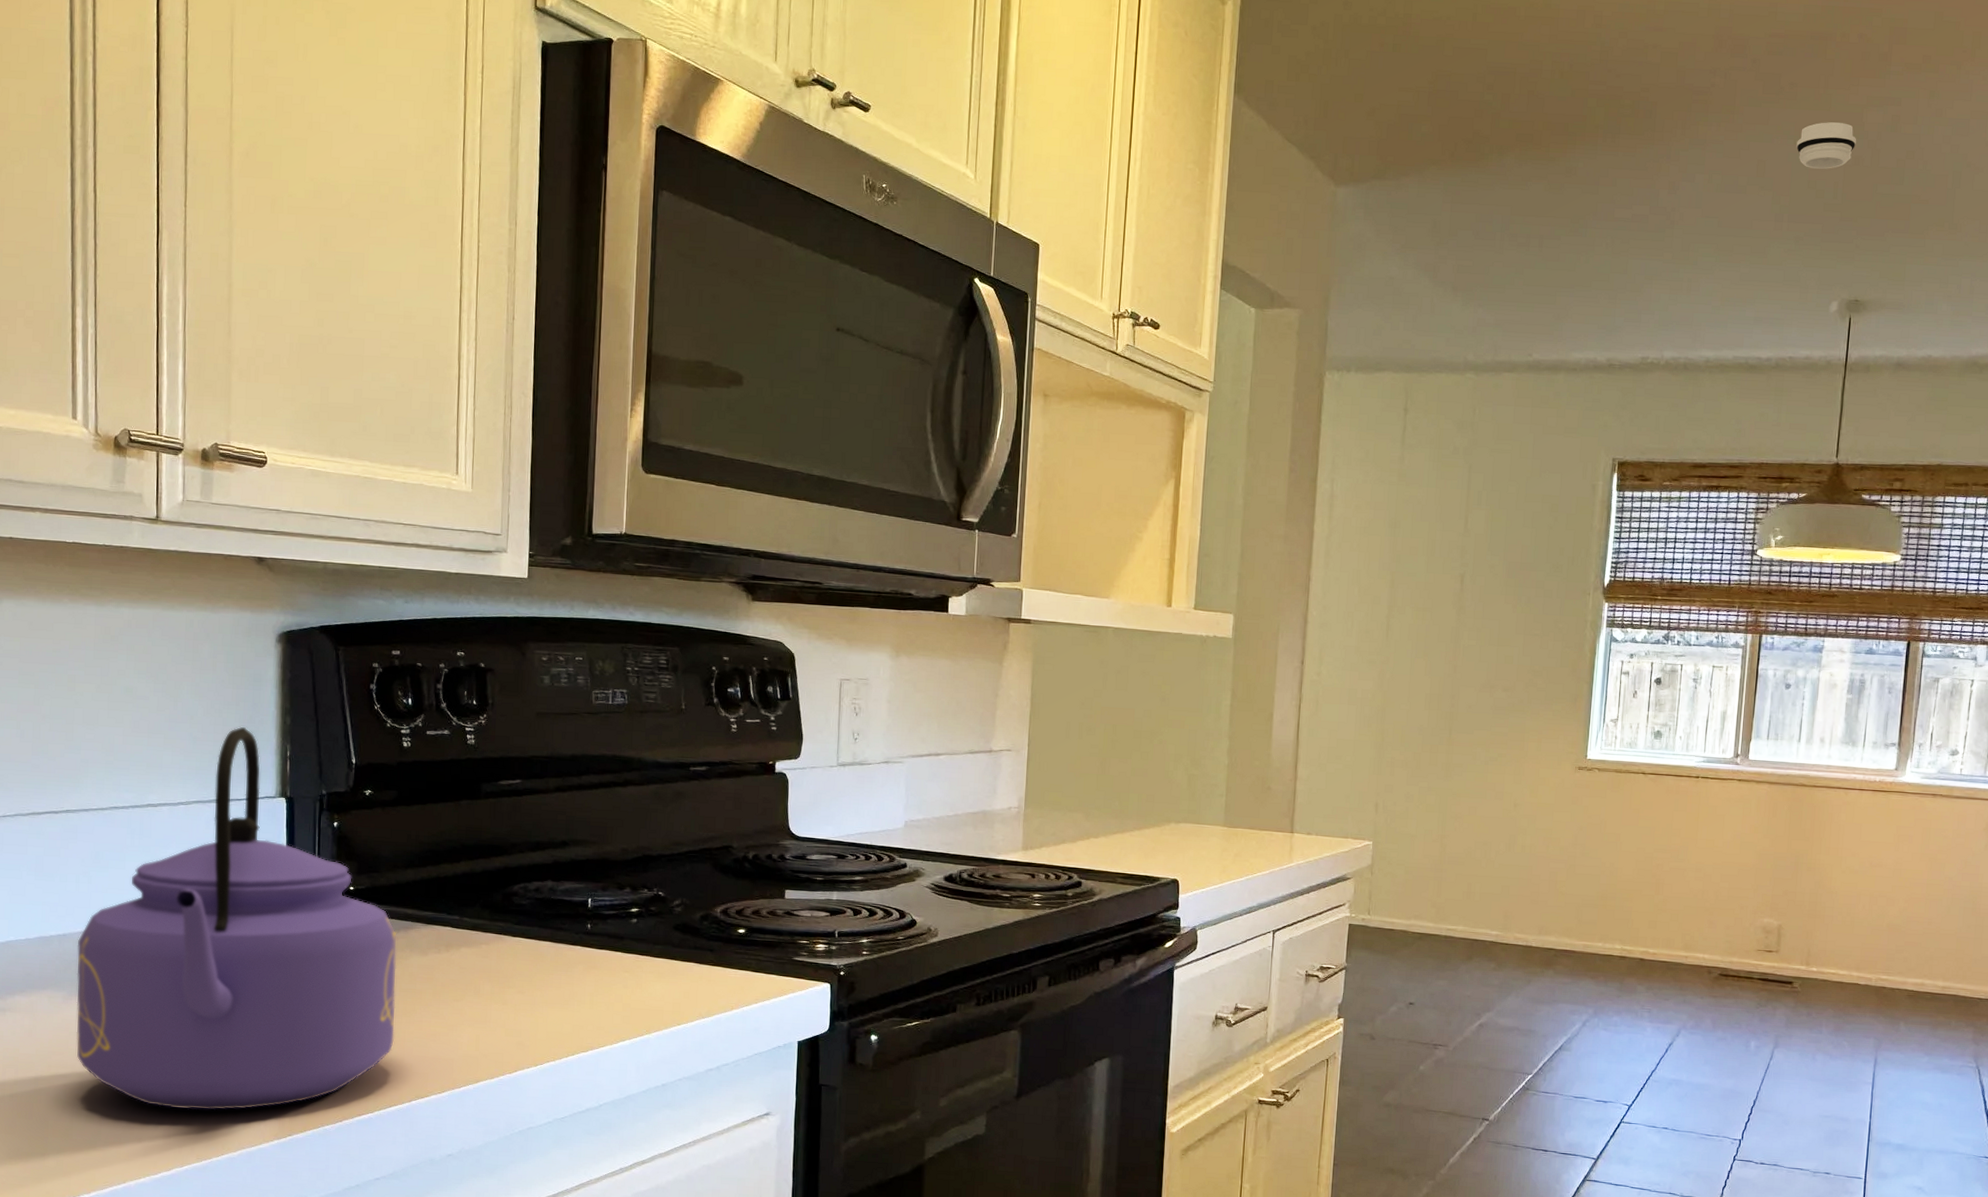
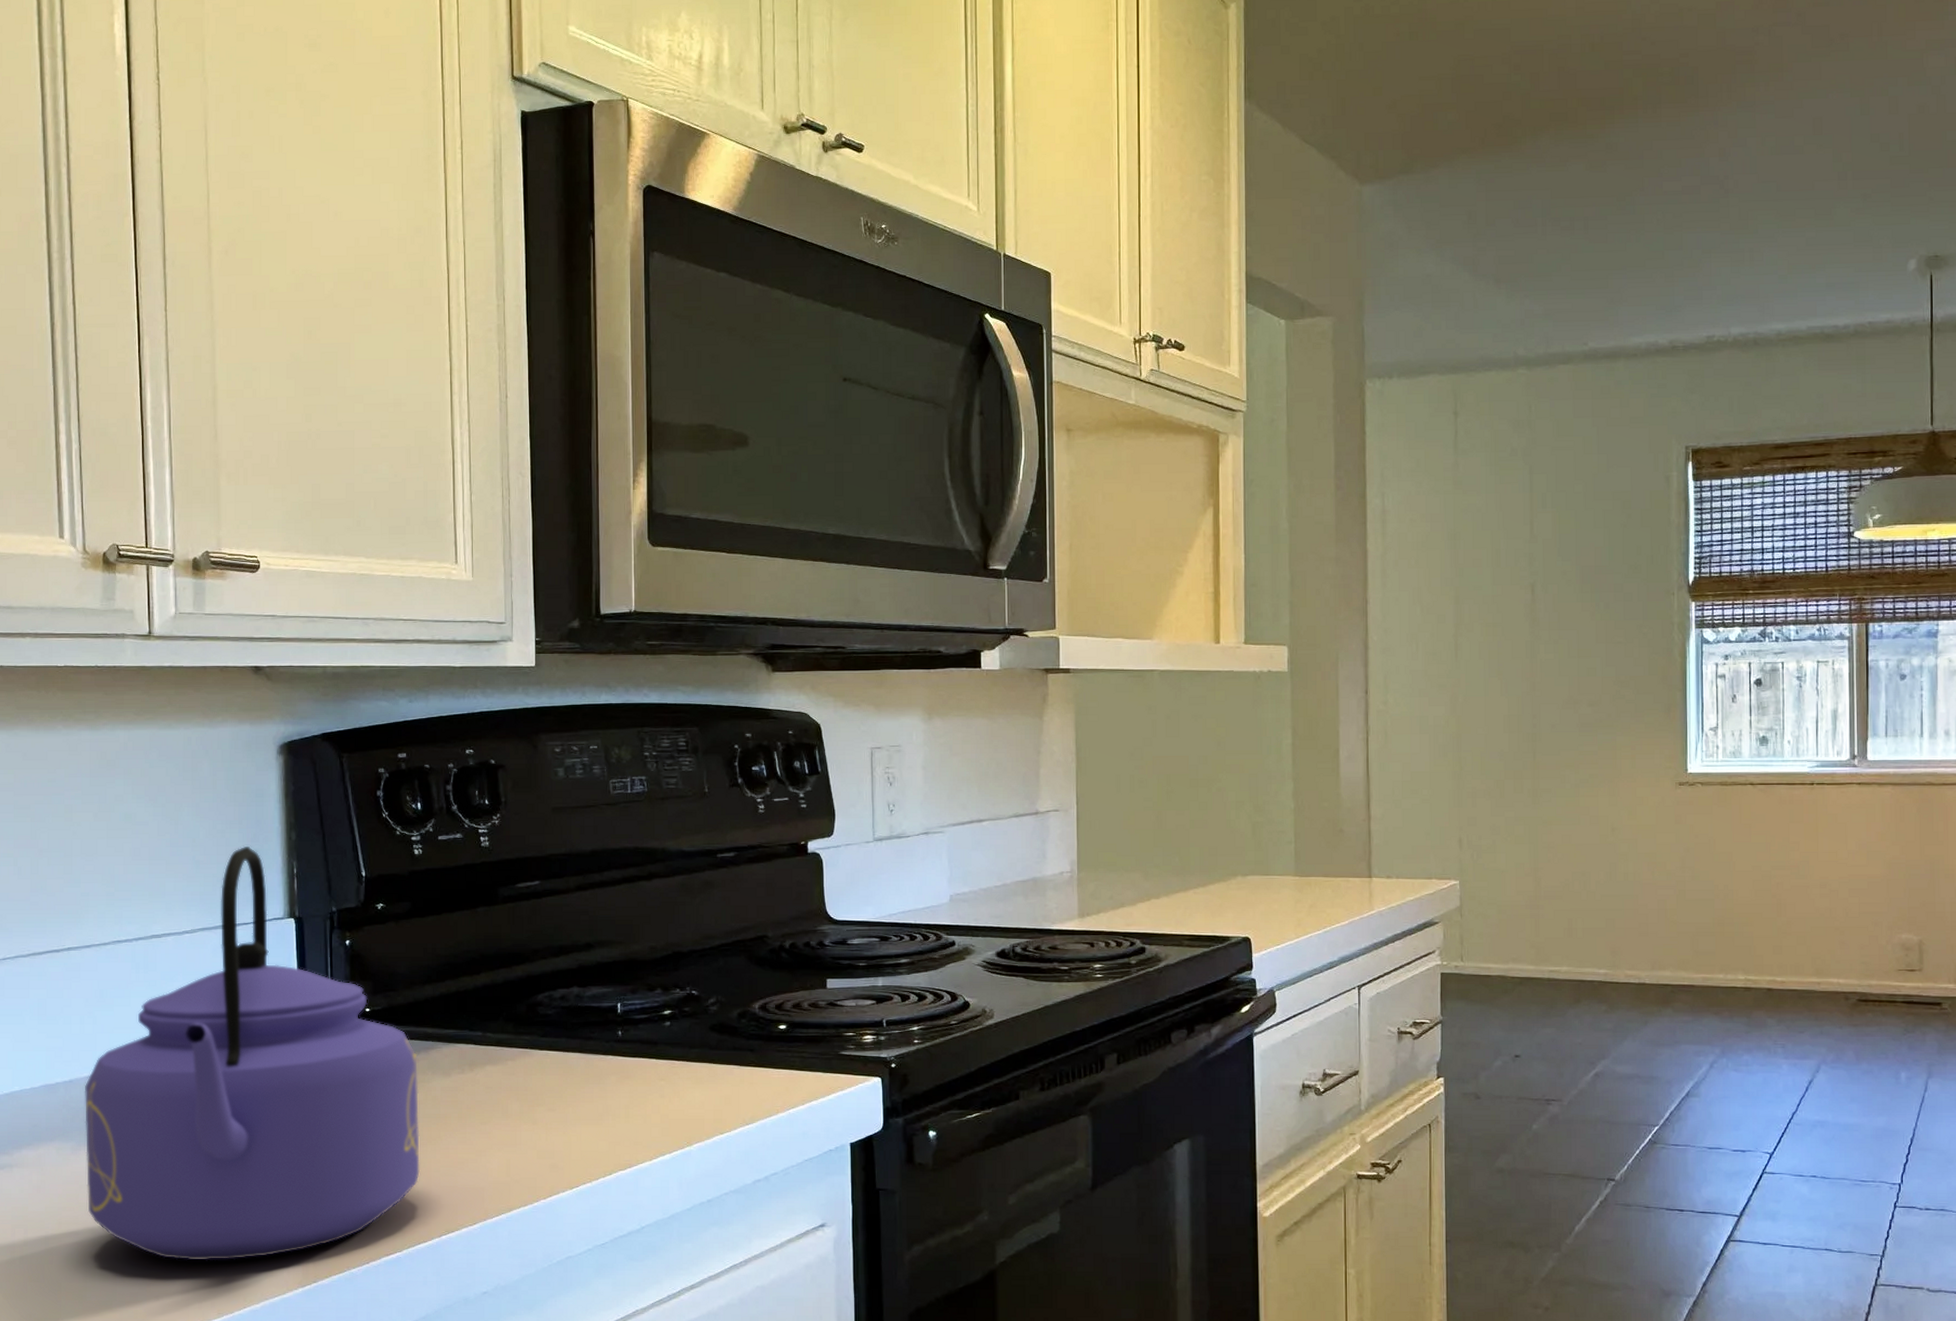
smoke detector: present [1796,122,1857,169] -> none [1854,70,1919,121]

